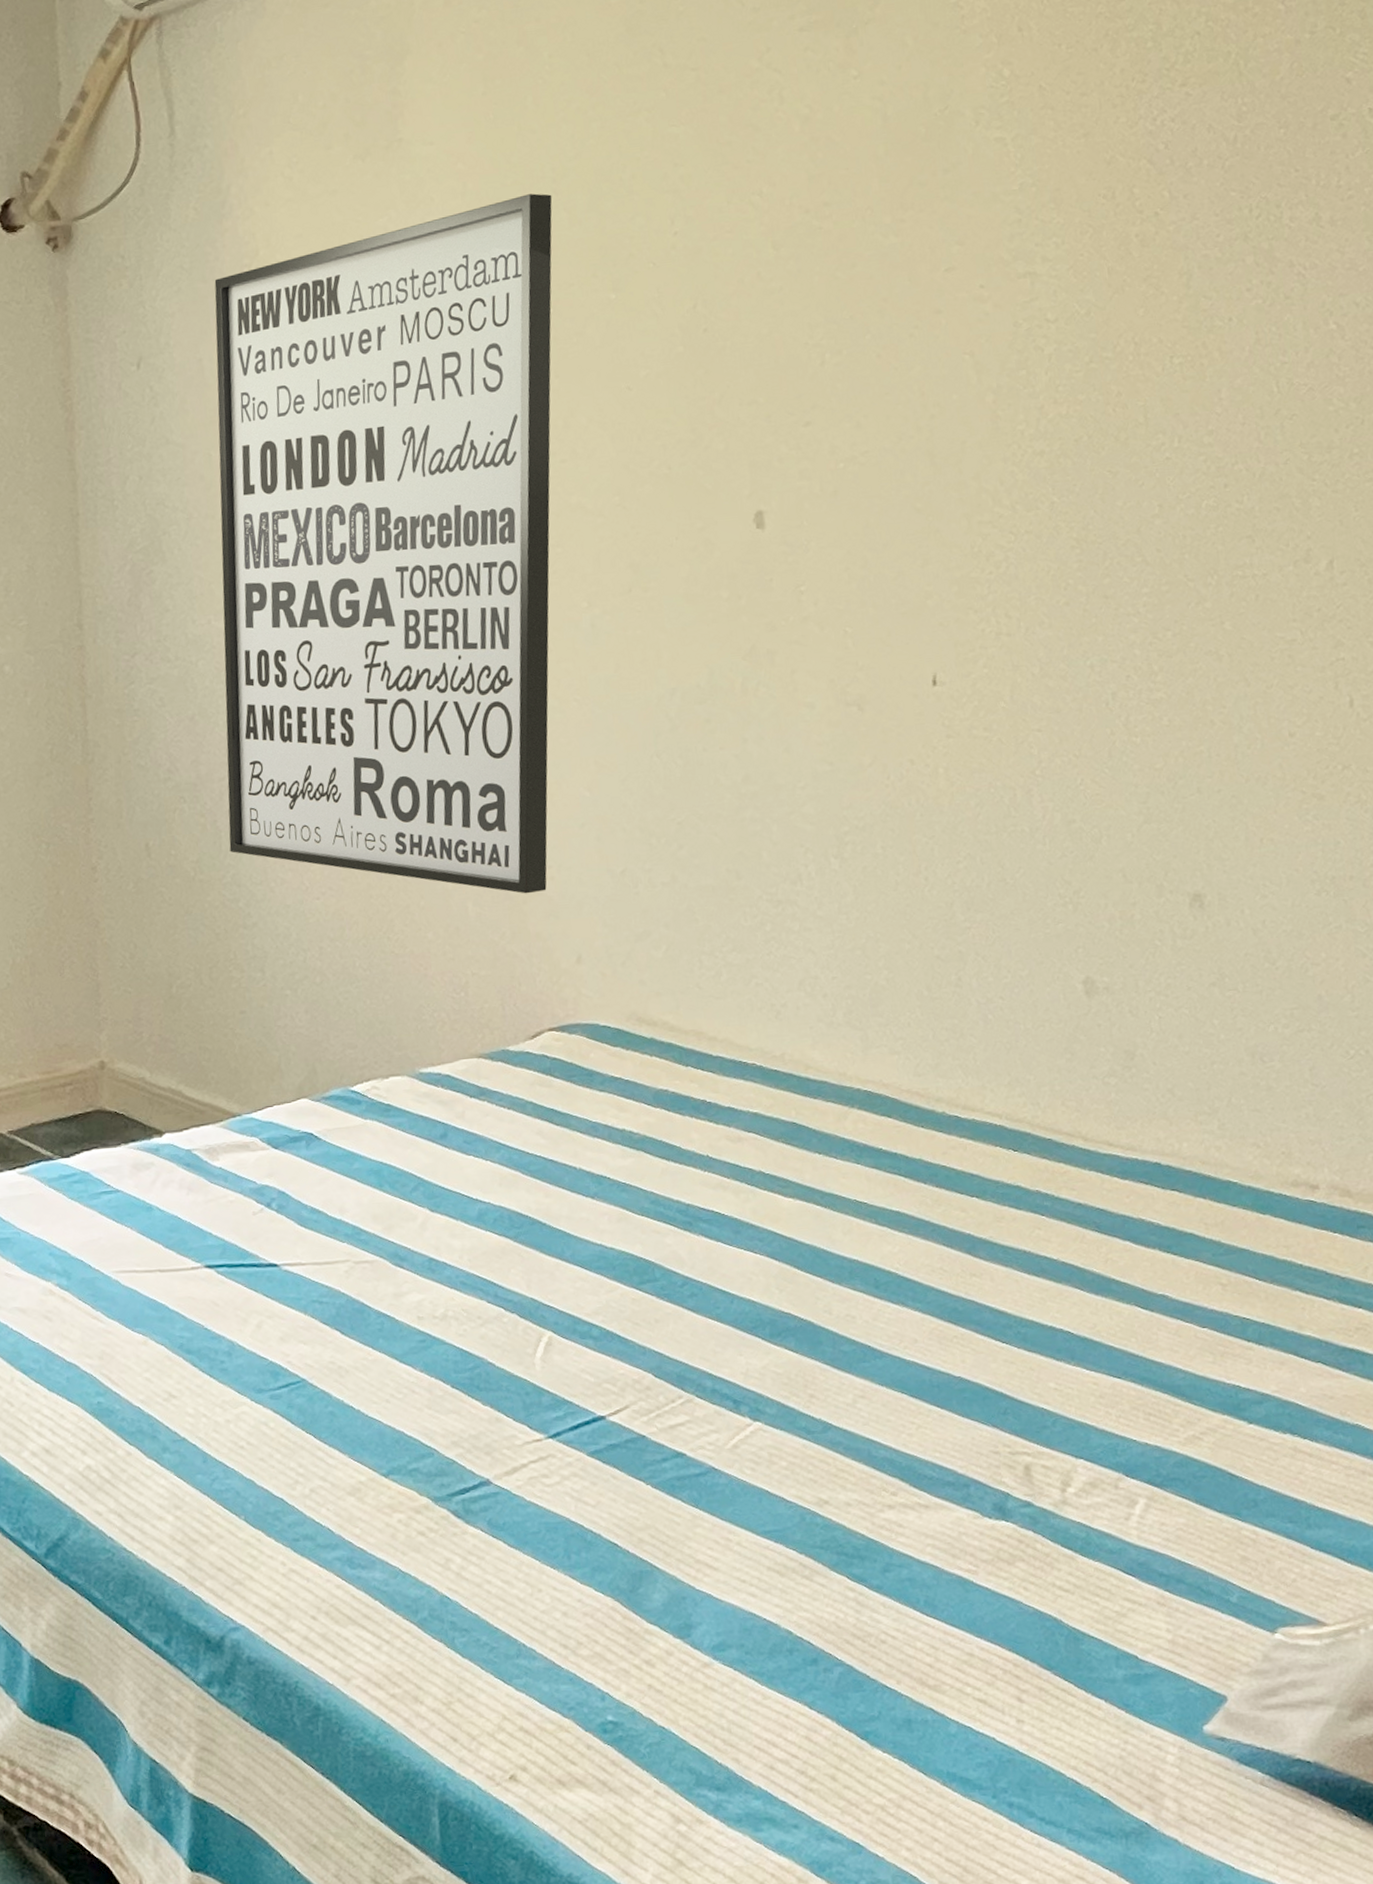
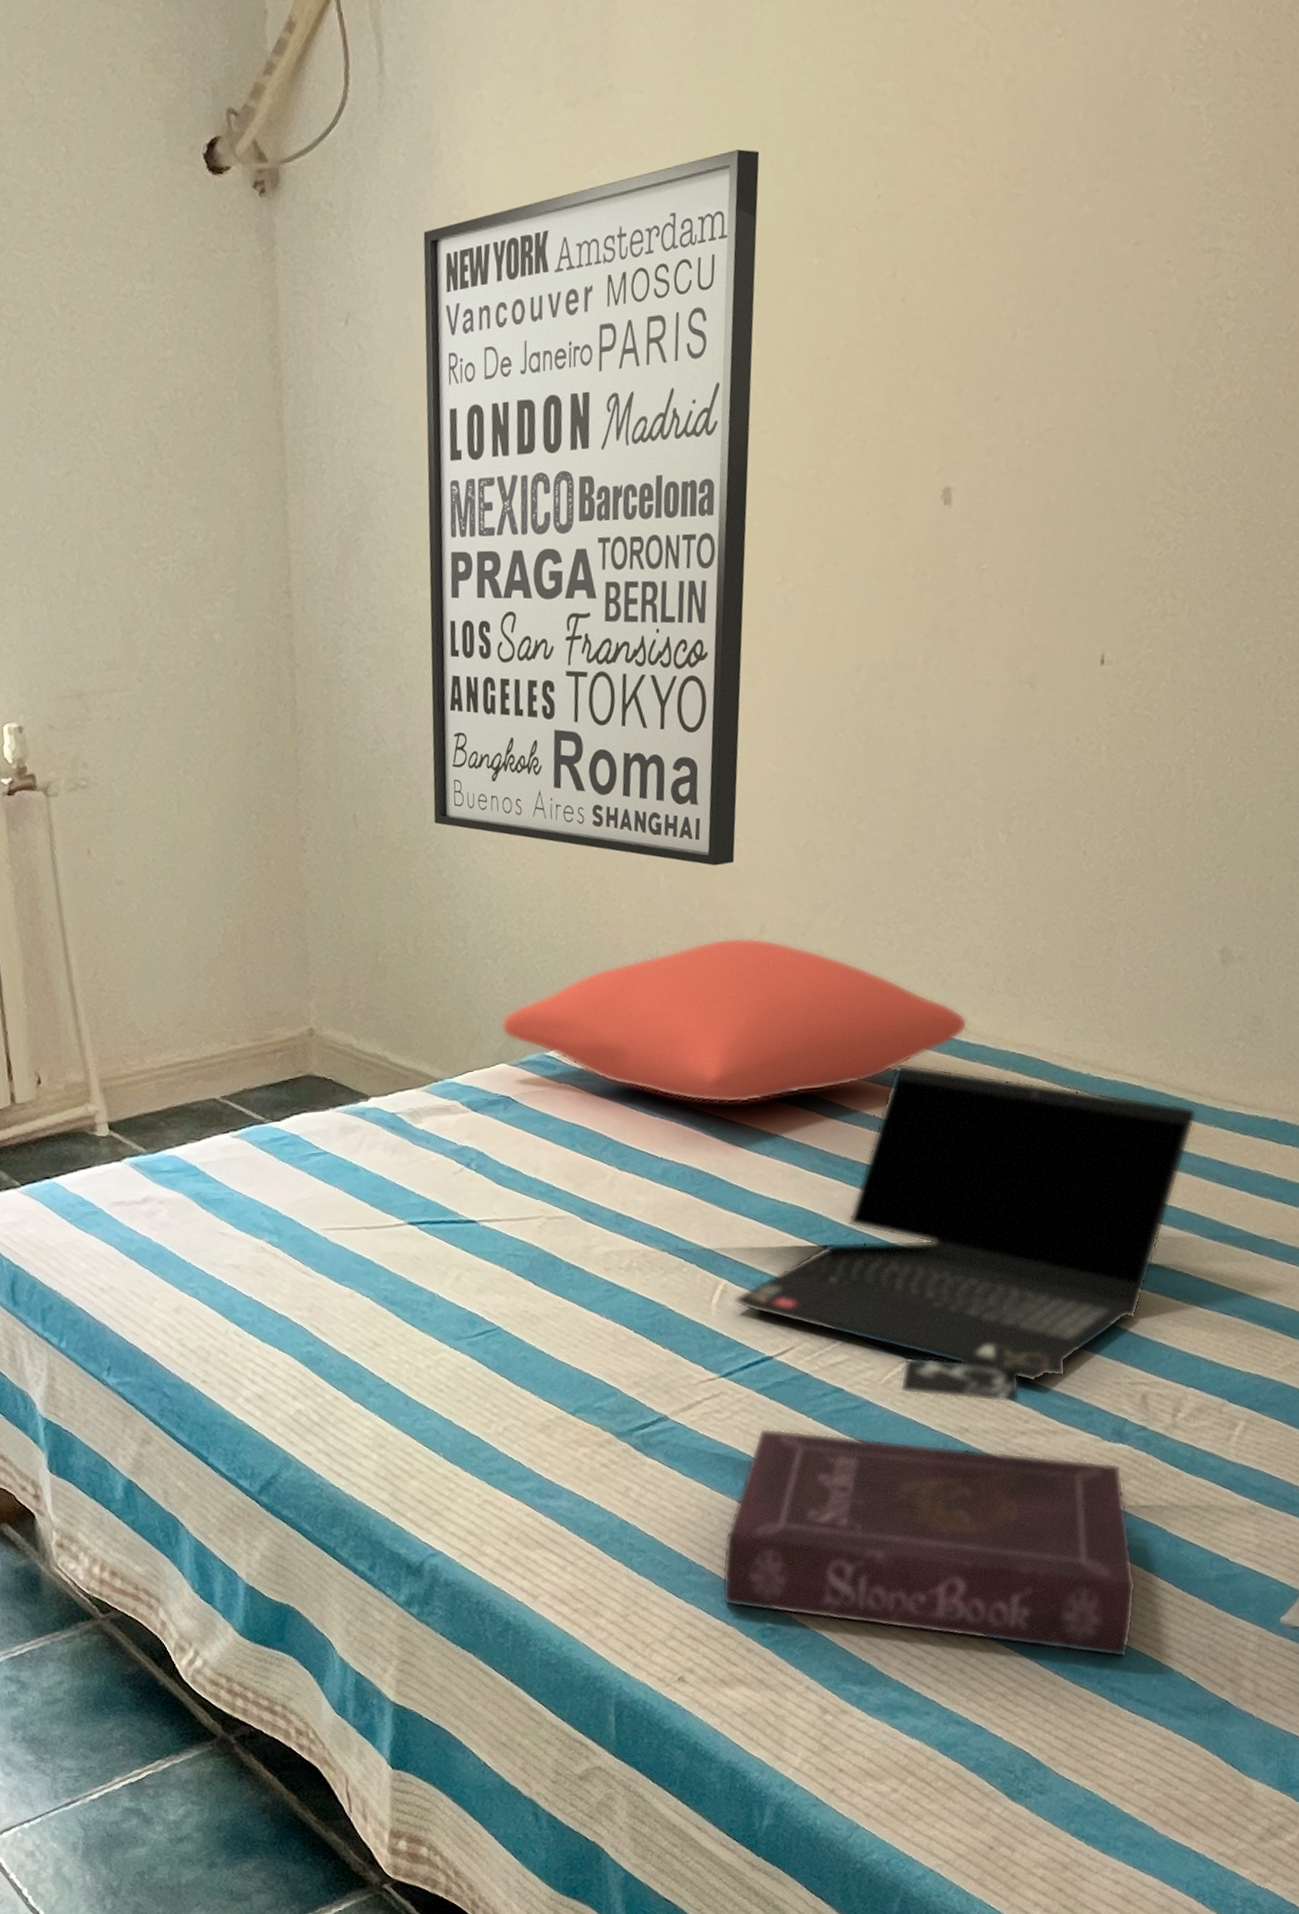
cushion: none [301,967,807,1142] -> present [500,937,968,1104]
book: none [555,1408,1032,1768] -> present [721,1346,1136,1658]
laptop computer: none [560,1100,1069,1450] -> present [734,1063,1198,1383]

